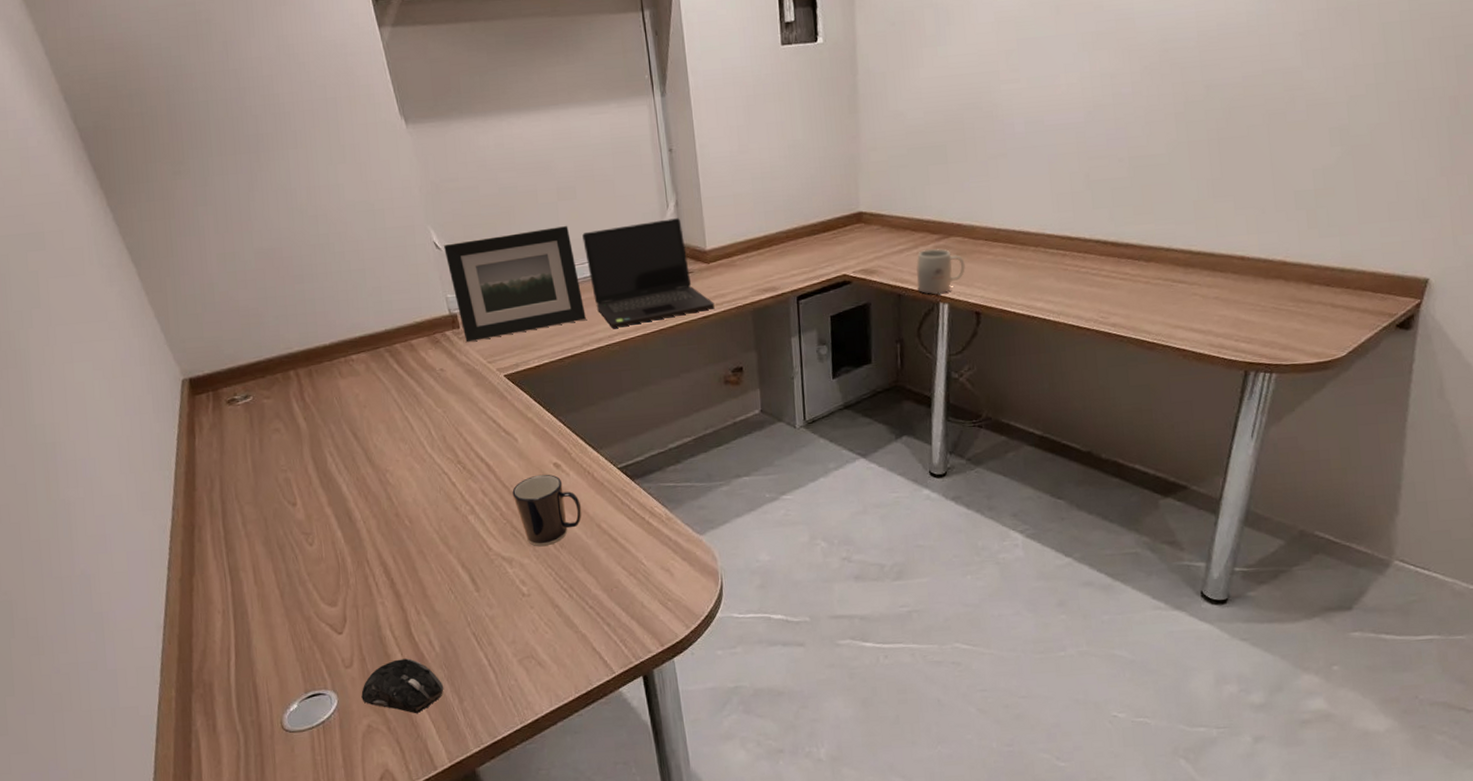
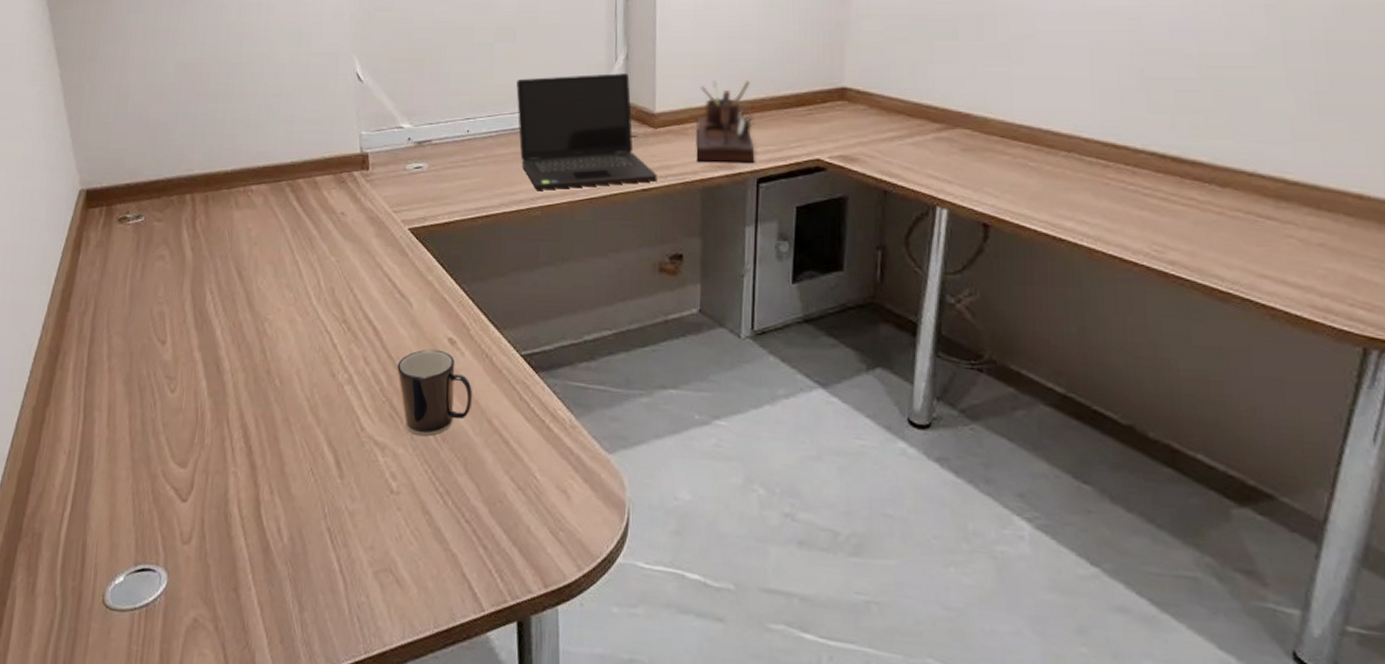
computer mouse: present [361,658,444,713] -> none [193,544,285,615]
picture frame: present [444,225,586,343] -> none [366,69,509,187]
desk organizer: none [742,213,793,288] -> present [695,79,755,162]
mug: present [916,249,965,295] -> none [908,141,973,197]

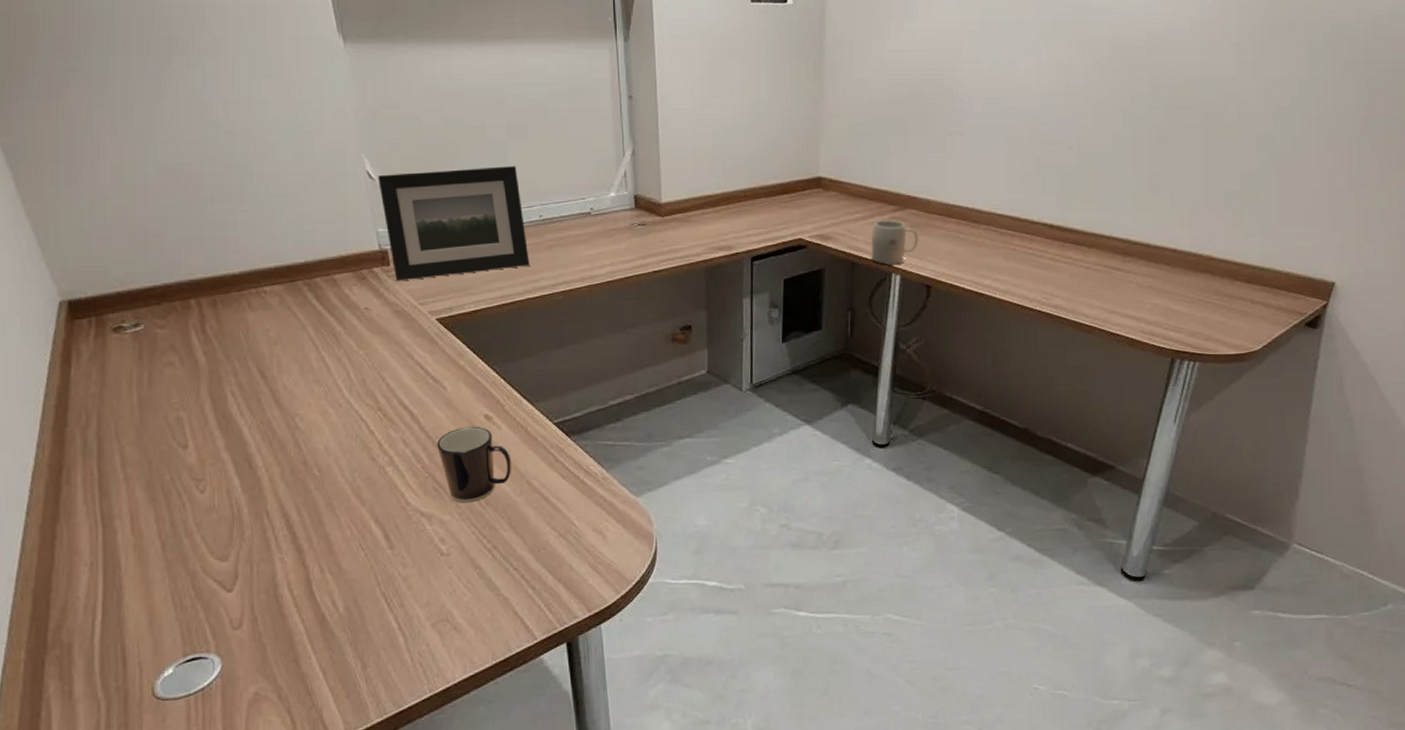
picture frame: none [366,69,509,187] -> present [378,165,530,282]
laptop: present [516,73,658,190] -> none [531,168,666,277]
desk organizer: present [695,79,755,162] -> none [697,171,749,245]
mug: none [908,141,973,197] -> present [871,220,919,265]

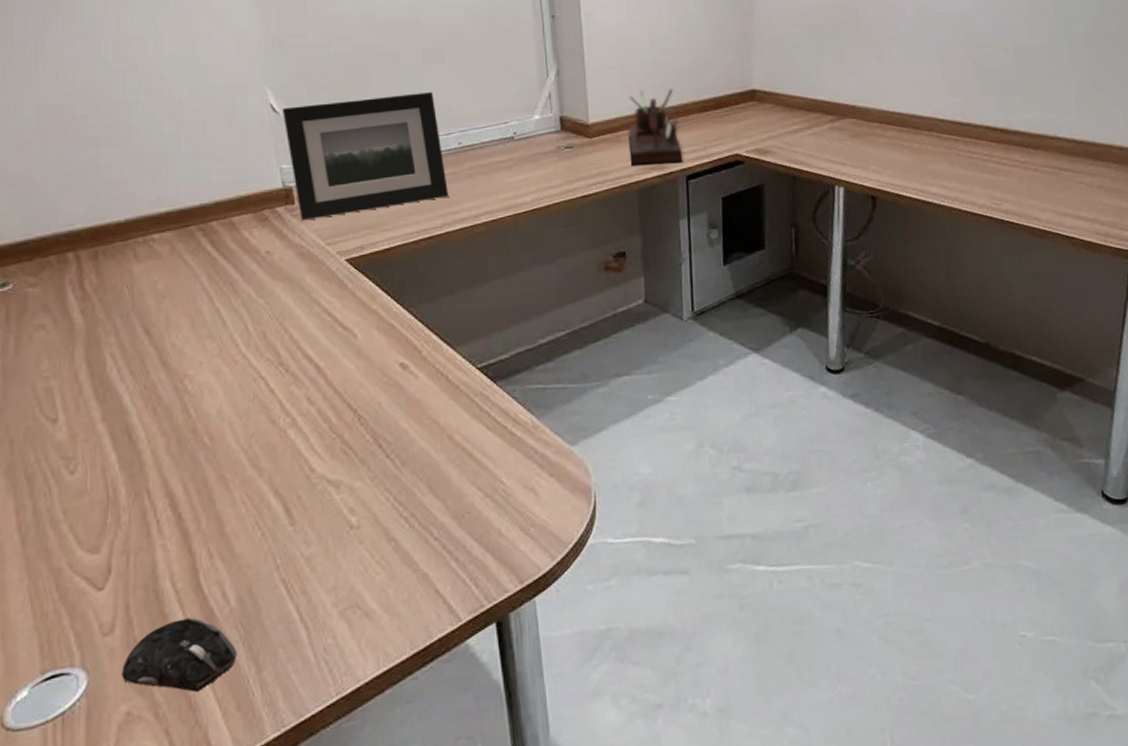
computer mouse: none [250,620,346,680] -> present [122,617,237,692]
mug: present [437,426,512,503] -> none [346,376,431,466]
desk organizer: none [697,171,749,245] -> present [628,87,683,165]
mug: present [871,220,919,265] -> none [811,130,860,177]

